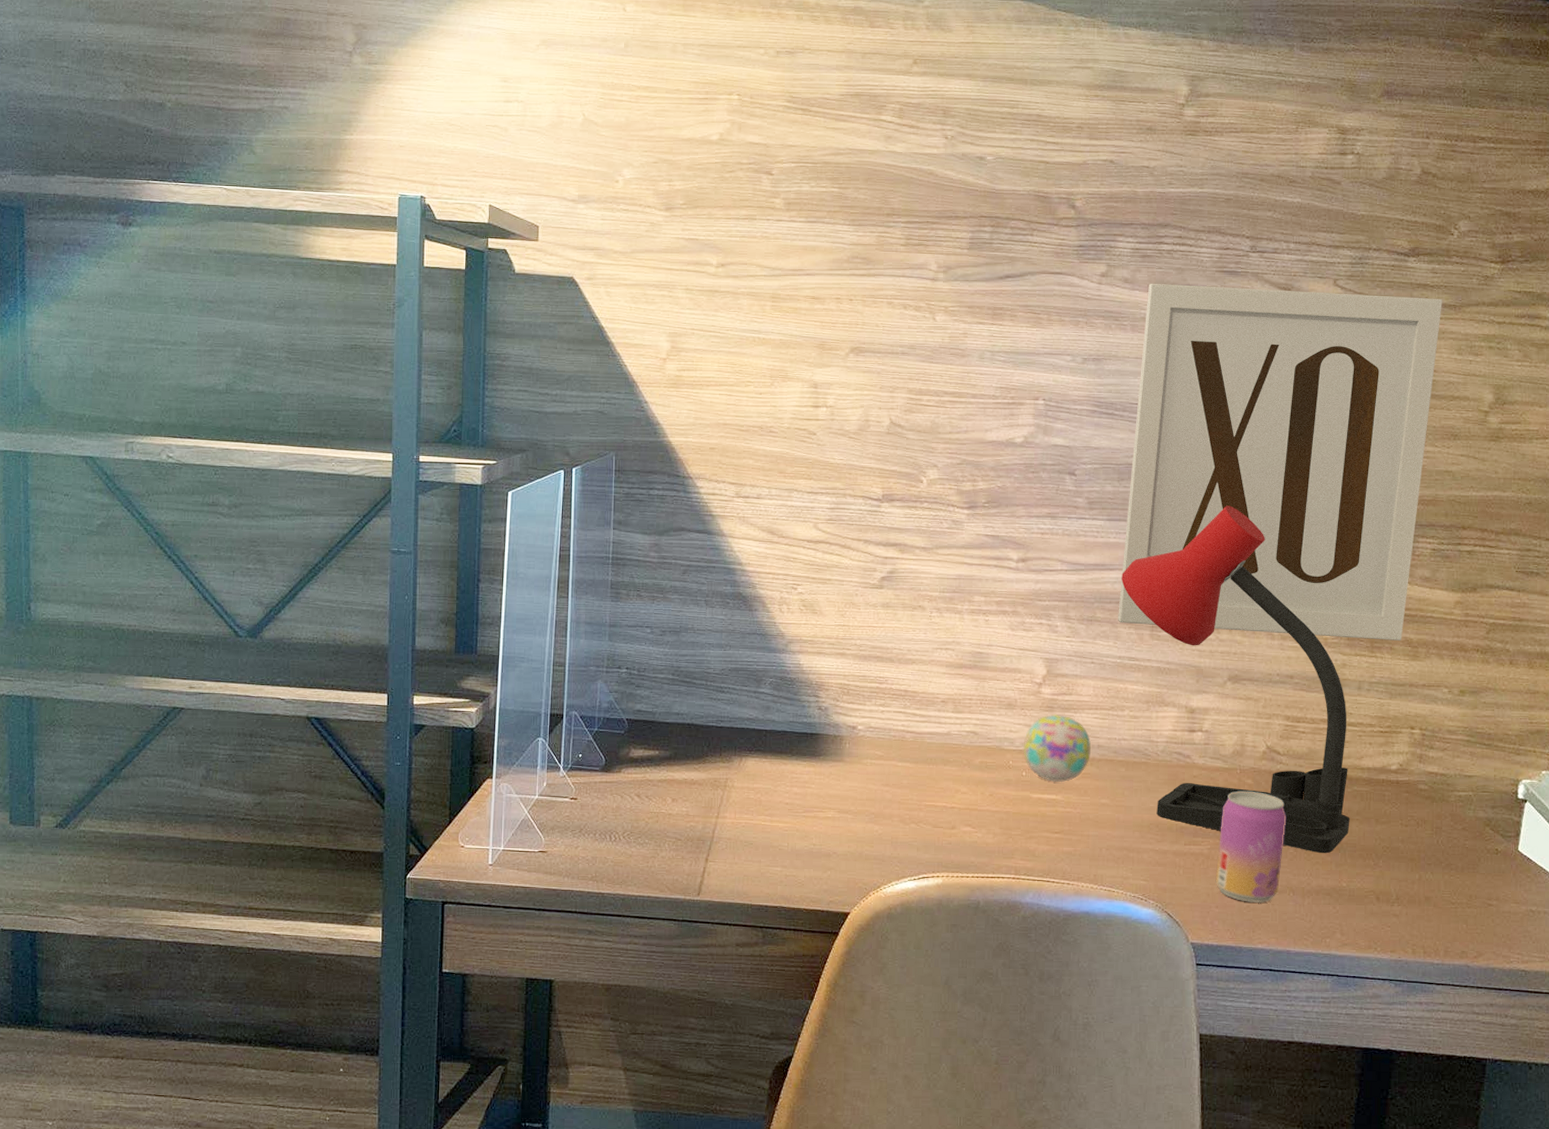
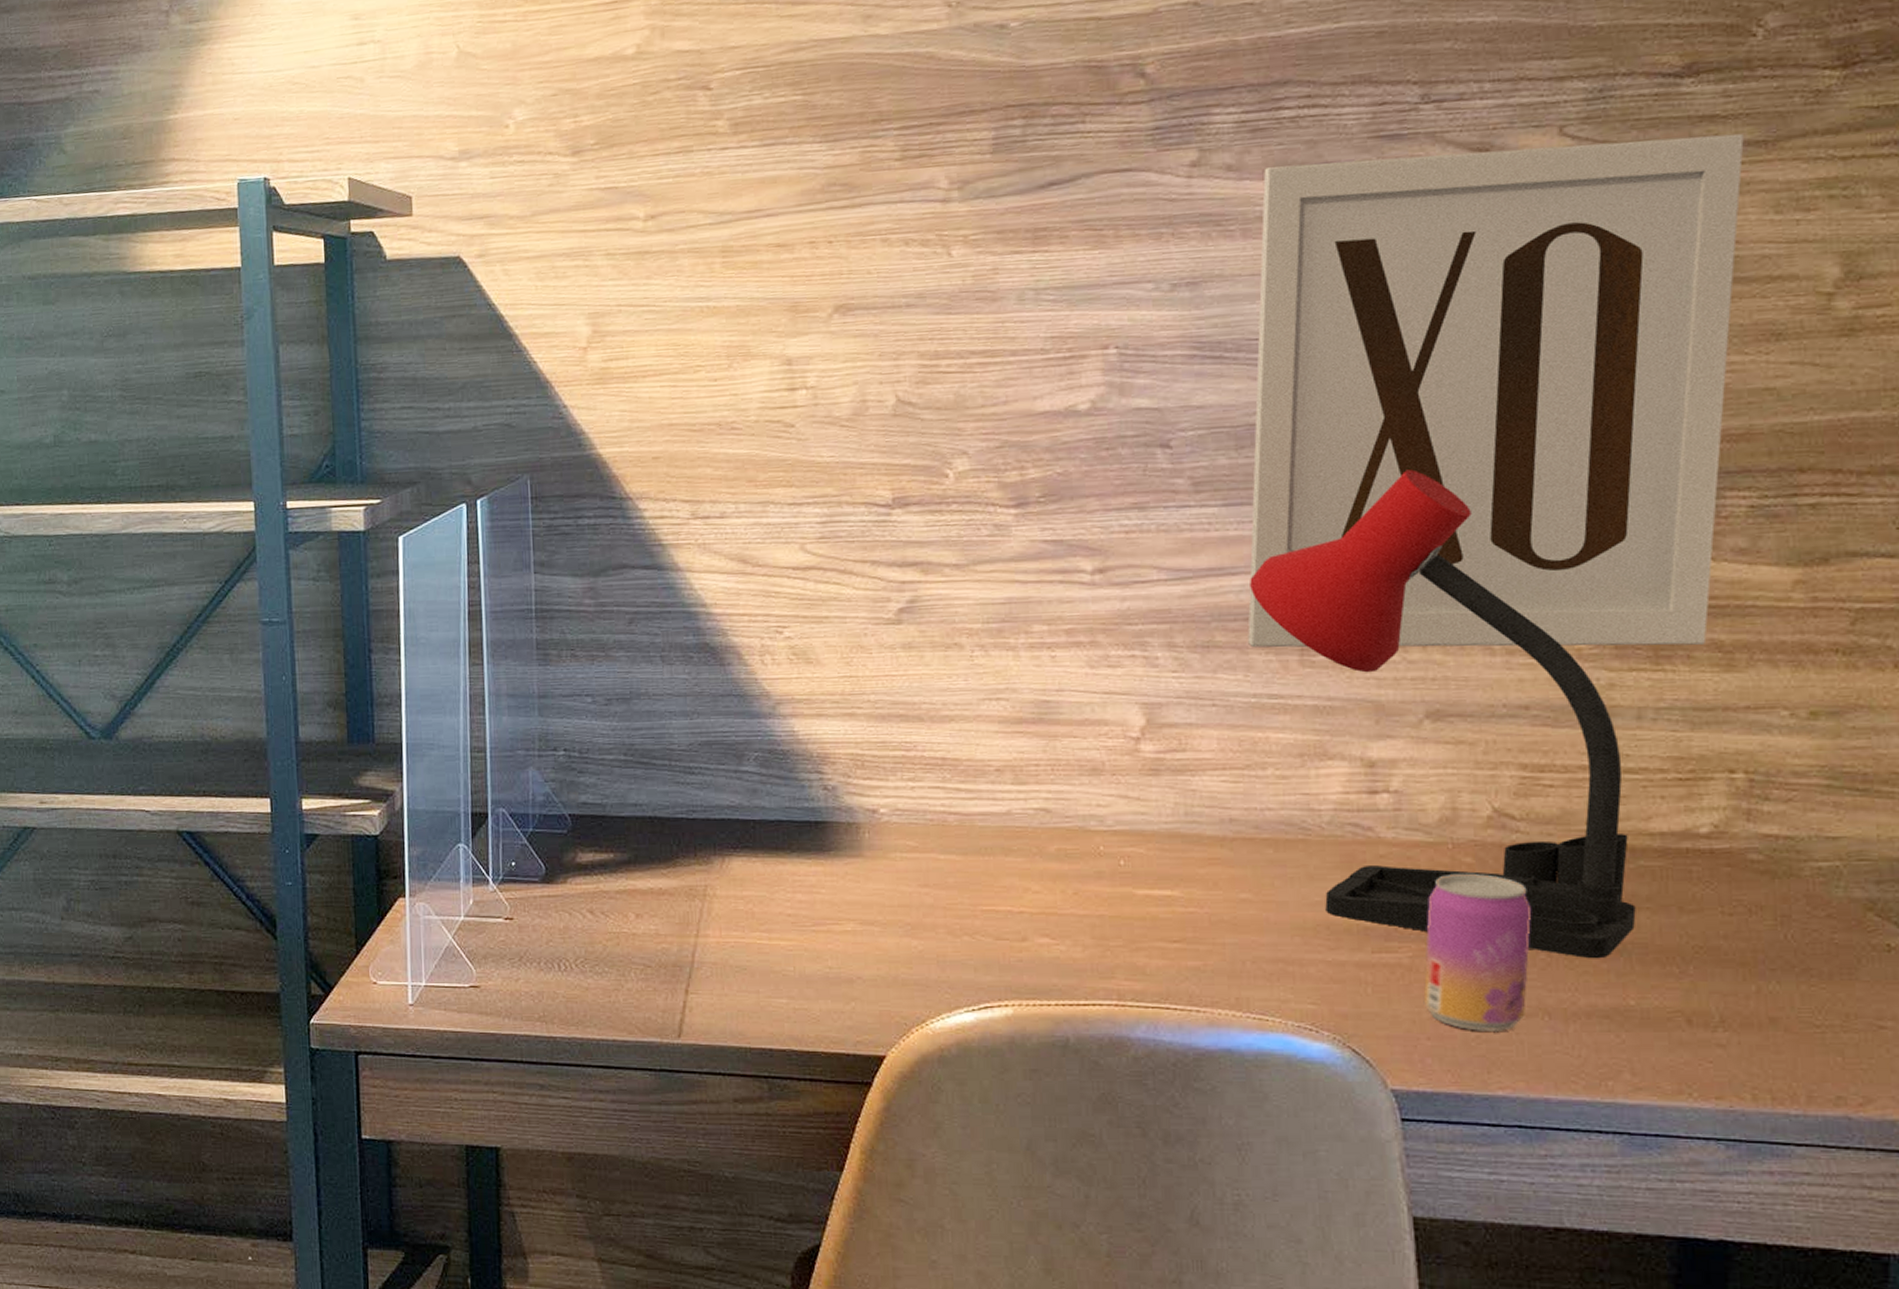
decorative ball: present [1023,713,1092,783] -> none [1118,778,1221,873]

